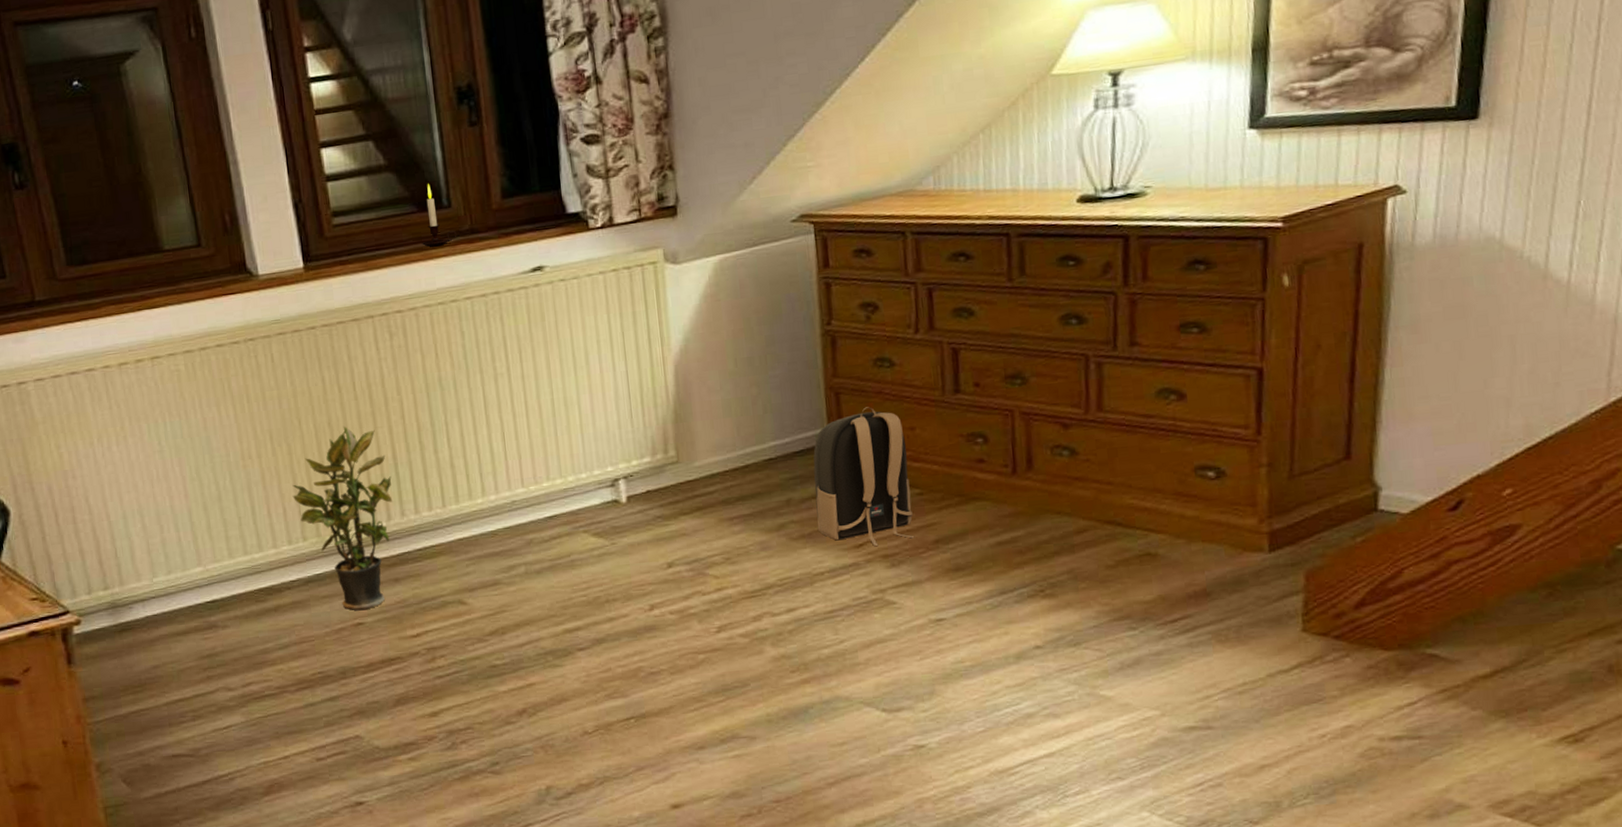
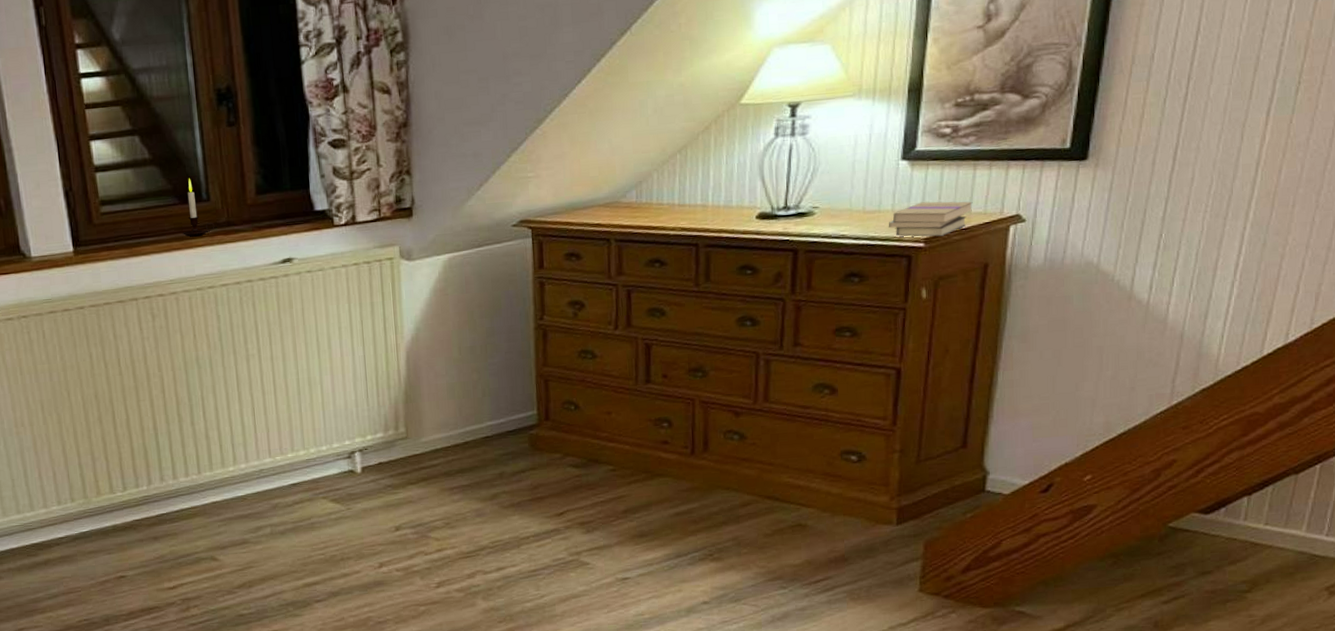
potted plant: present [292,427,393,611] -> none [61,399,153,565]
backpack: present [813,407,915,547] -> none [523,393,607,515]
books: none [1237,172,1340,217] -> present [888,201,973,237]

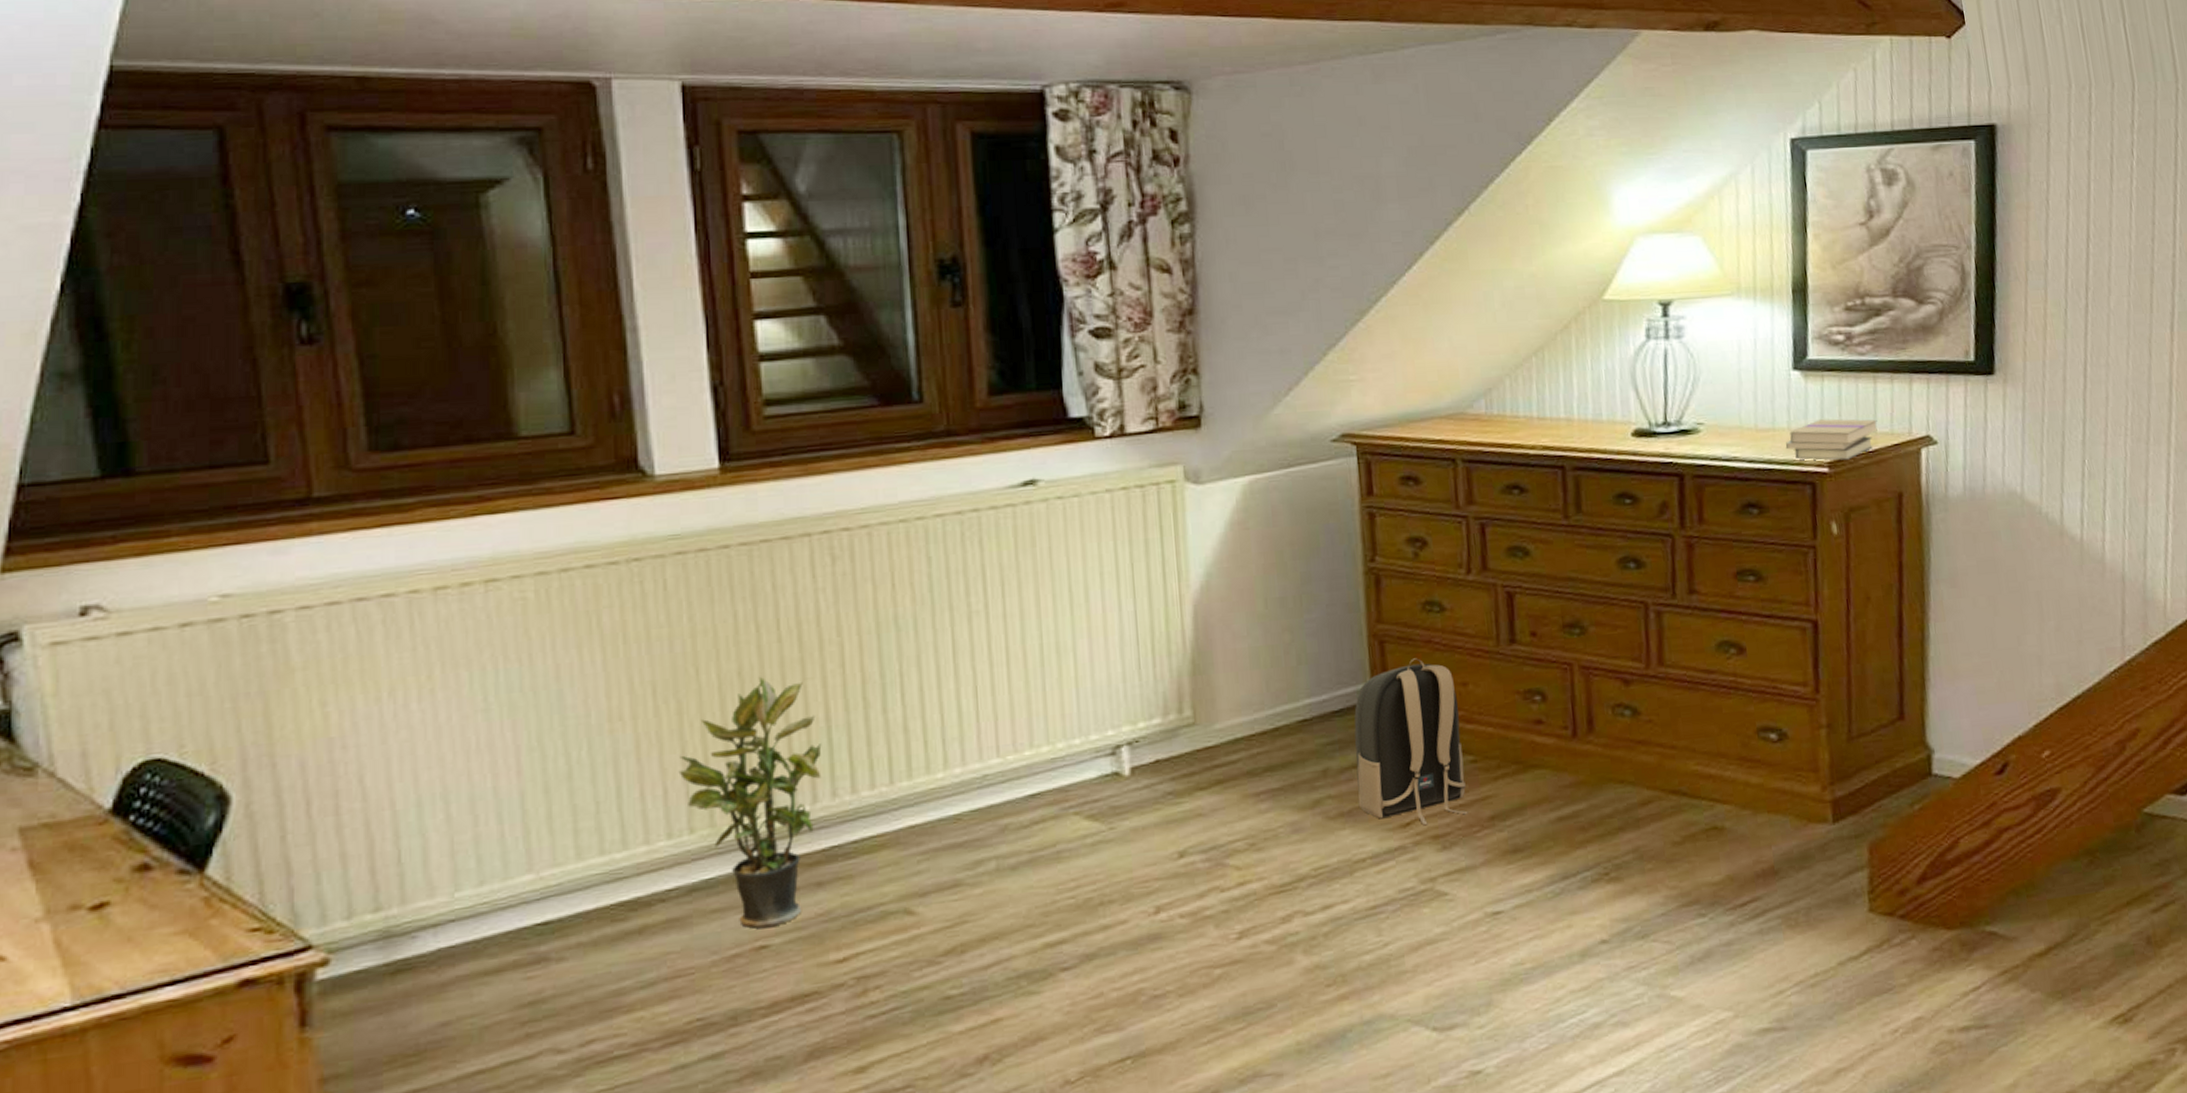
potted plant: none [61,399,153,565] -> present [678,677,822,929]
candle: present [182,178,215,236] -> none [881,372,929,449]
backpack: none [523,393,607,515] -> present [1354,658,1469,826]

